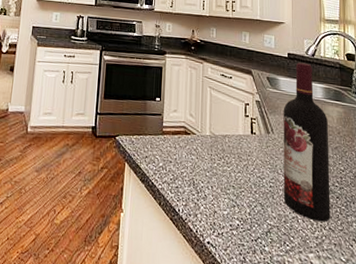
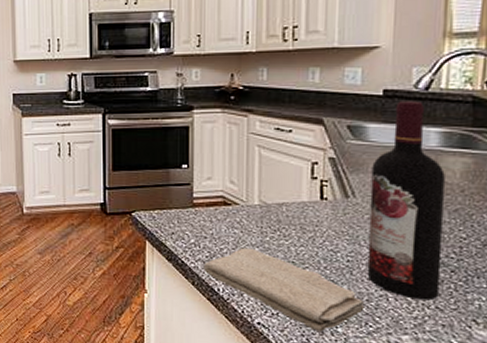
washcloth: none [168,172,283,252] -> present [203,247,365,333]

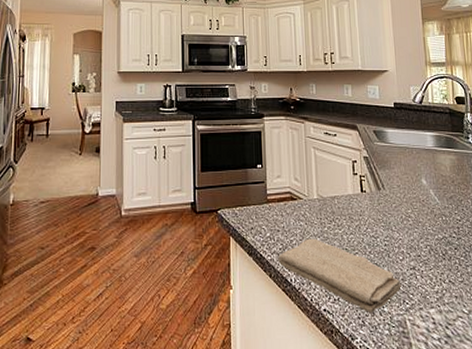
wine bottle: present [367,101,445,301] -> none [393,111,450,276]

